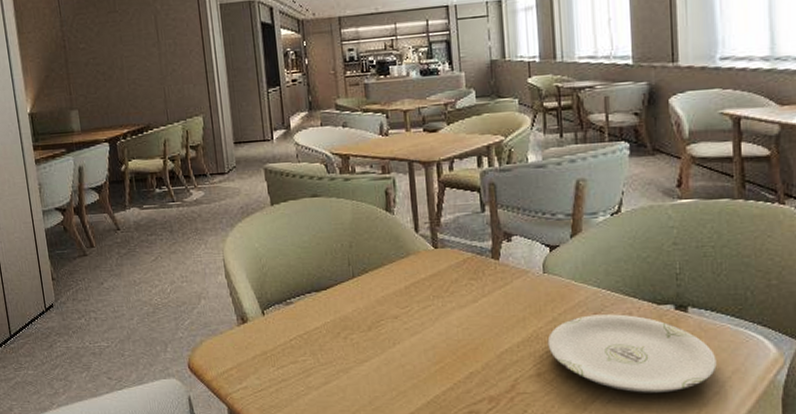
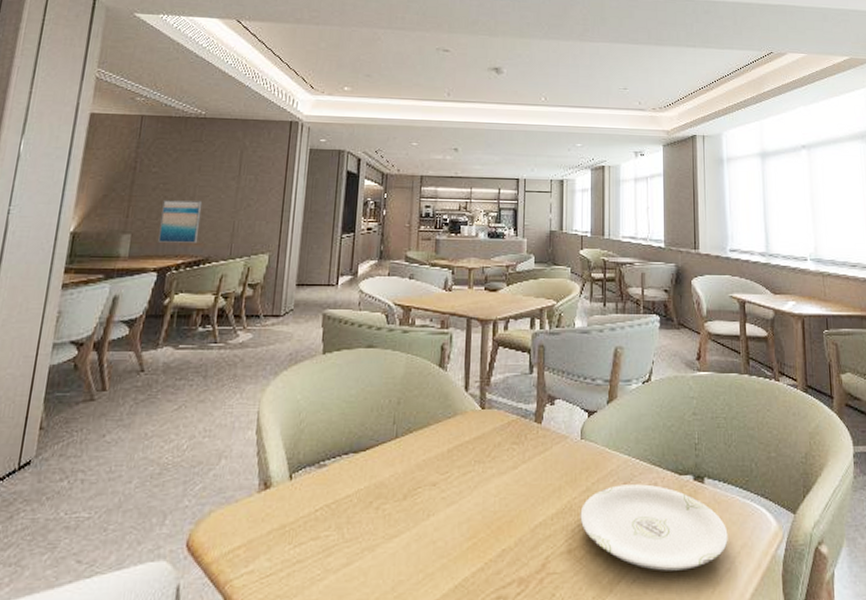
wall art: none [97,71,136,115] -> present [158,200,203,243]

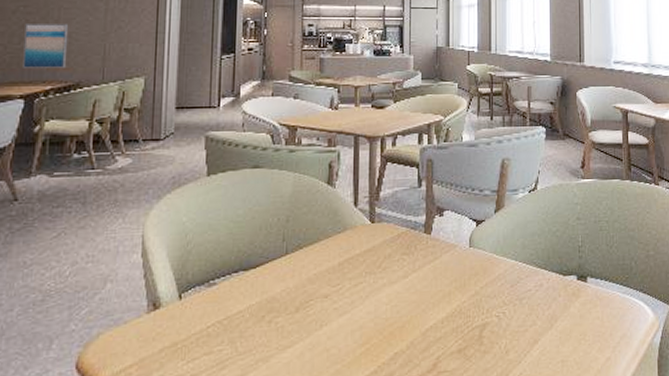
plate: present [580,484,728,571] -> none [469,286,609,364]

